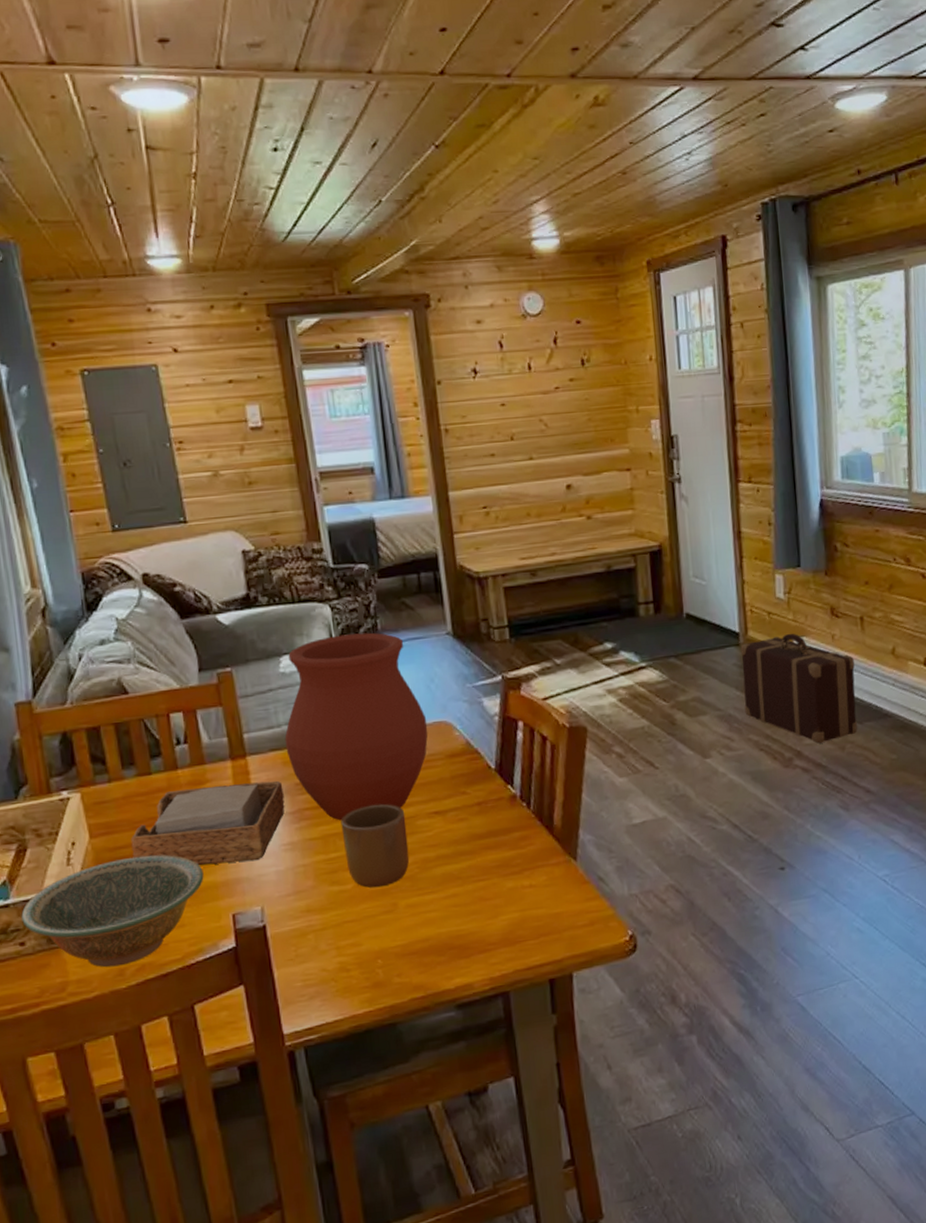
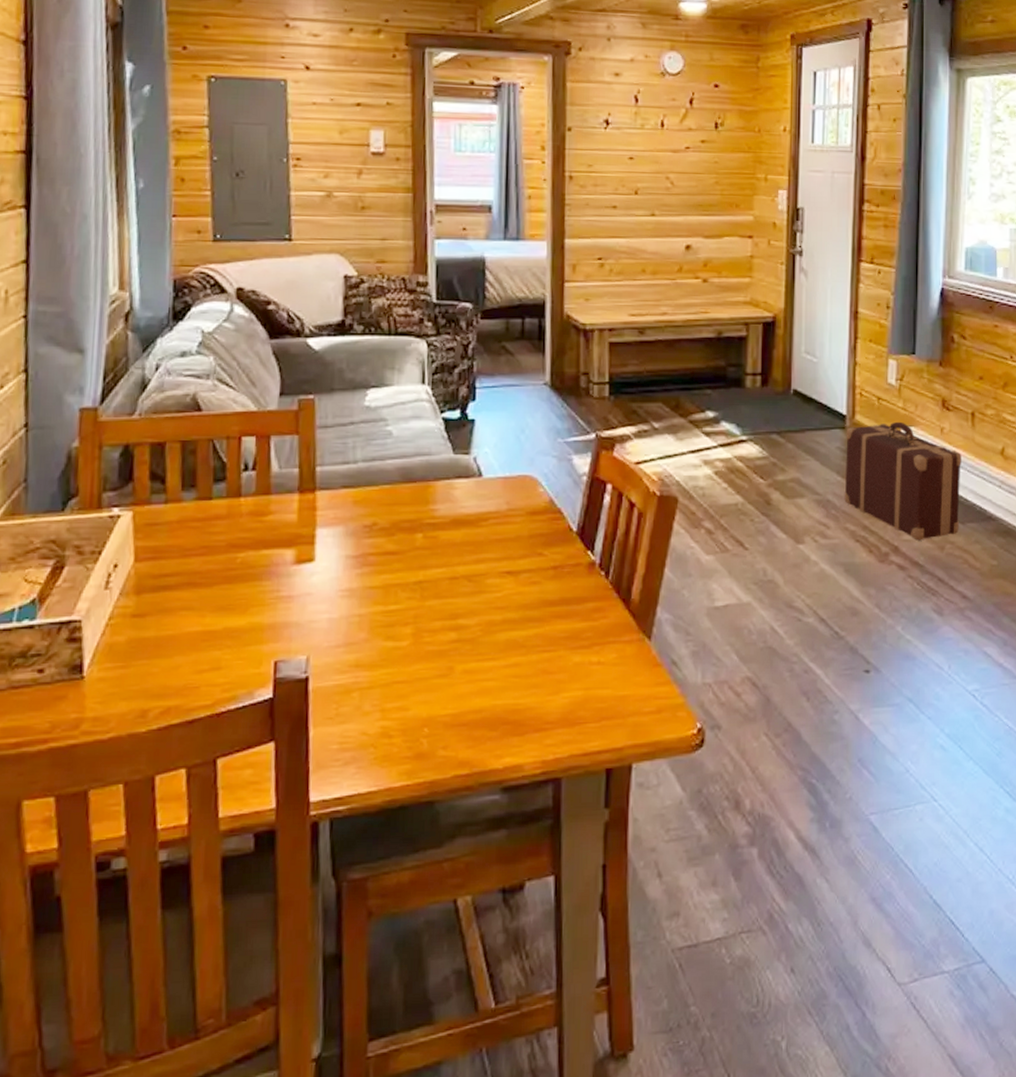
bowl: present [21,854,204,968] -> none [45,587,251,707]
napkin holder: present [130,780,285,866] -> none [177,519,350,605]
vase: present [285,632,428,821] -> none [359,373,512,571]
mug: present [341,803,410,888] -> none [405,557,475,648]

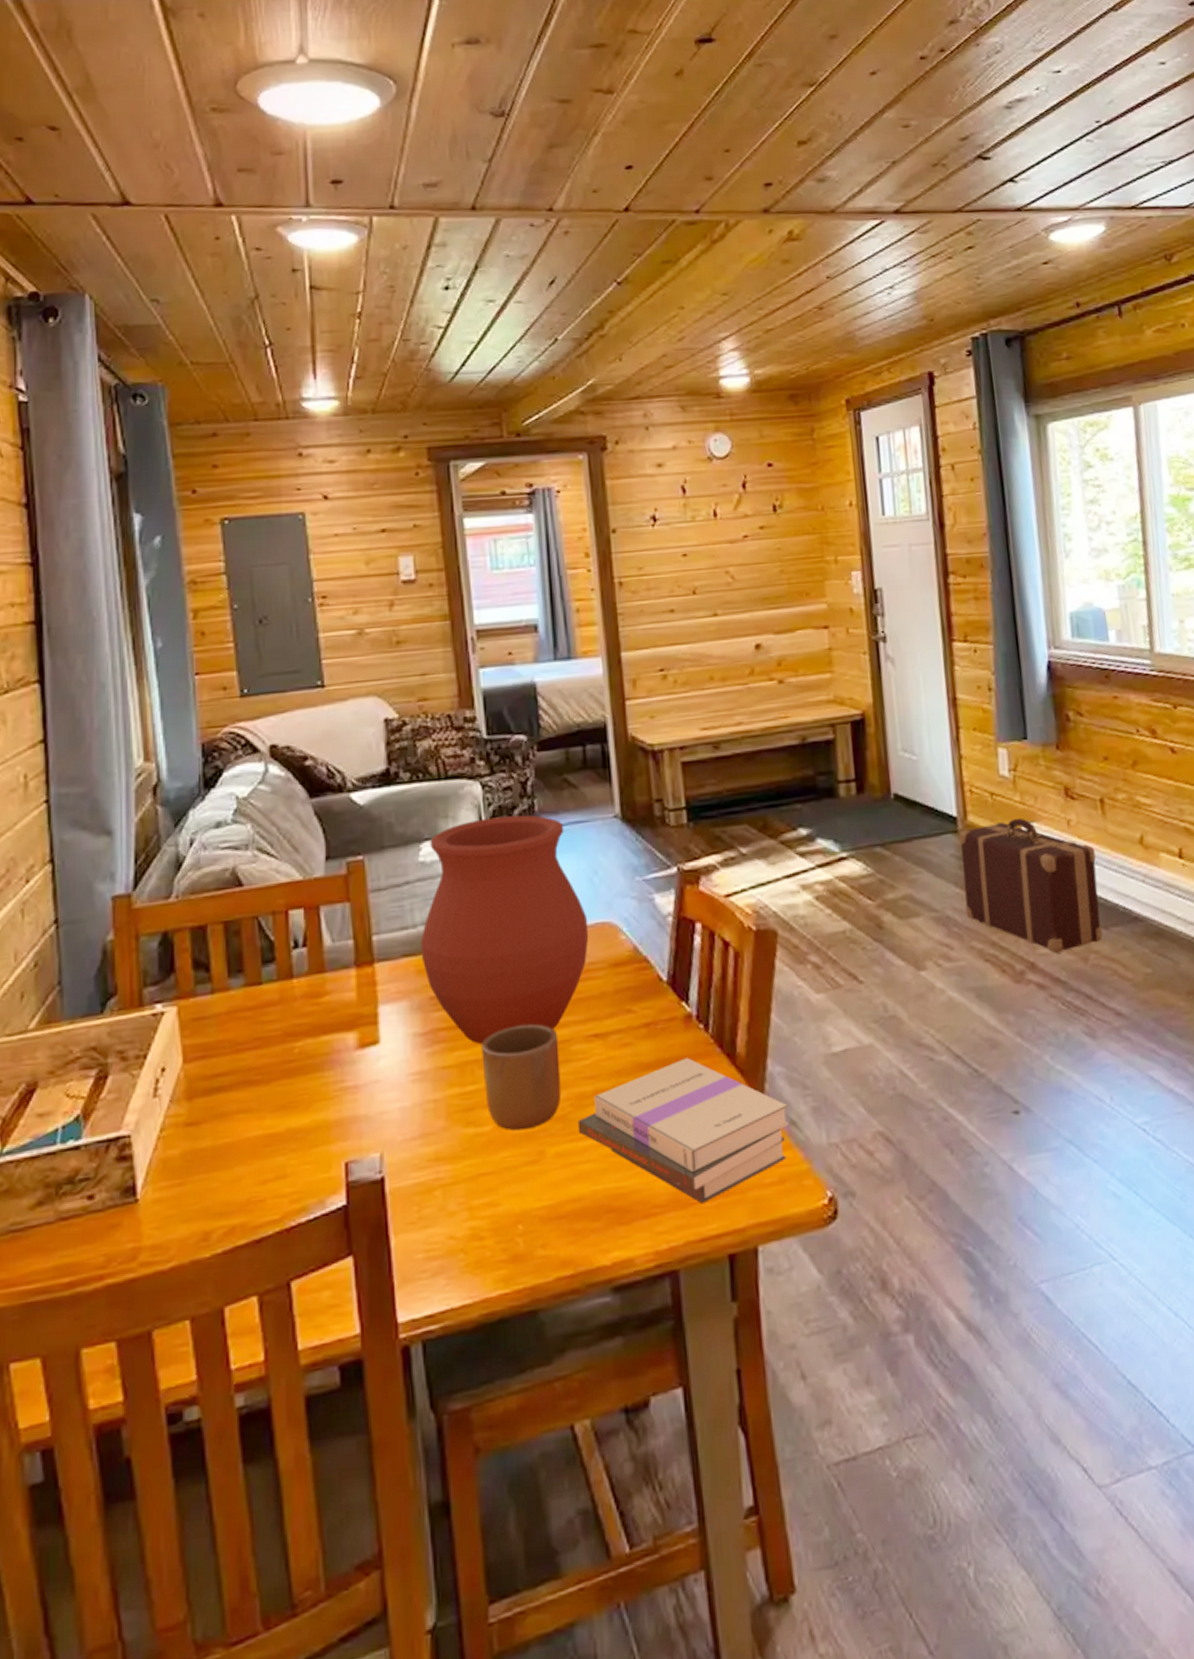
vase: none [359,373,512,571] -> present [420,815,589,1045]
mug: none [405,557,475,648] -> present [481,1023,562,1131]
books: none [485,599,671,723] -> present [577,1057,789,1203]

